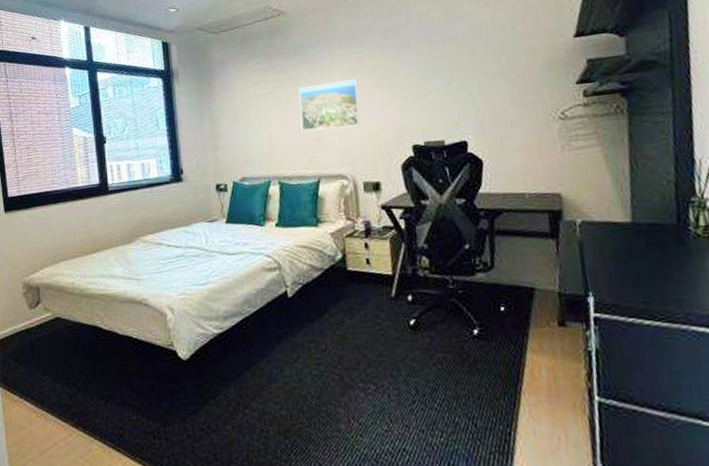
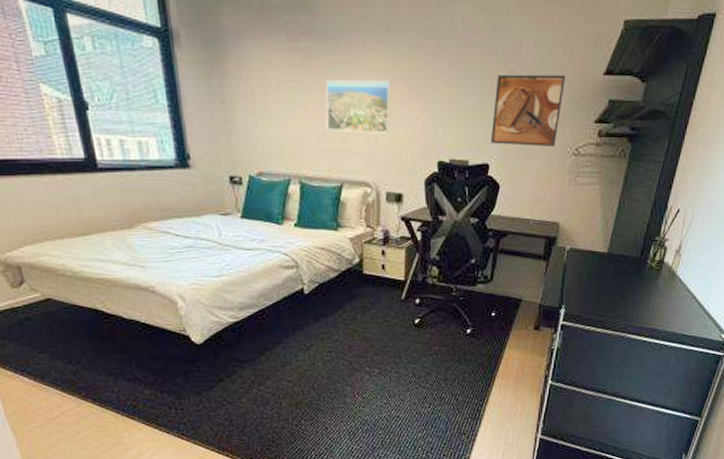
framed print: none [460,44,537,121] -> present [490,74,565,146]

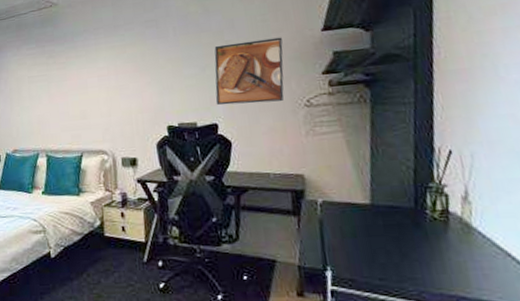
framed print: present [326,80,391,133] -> none [66,65,122,111]

